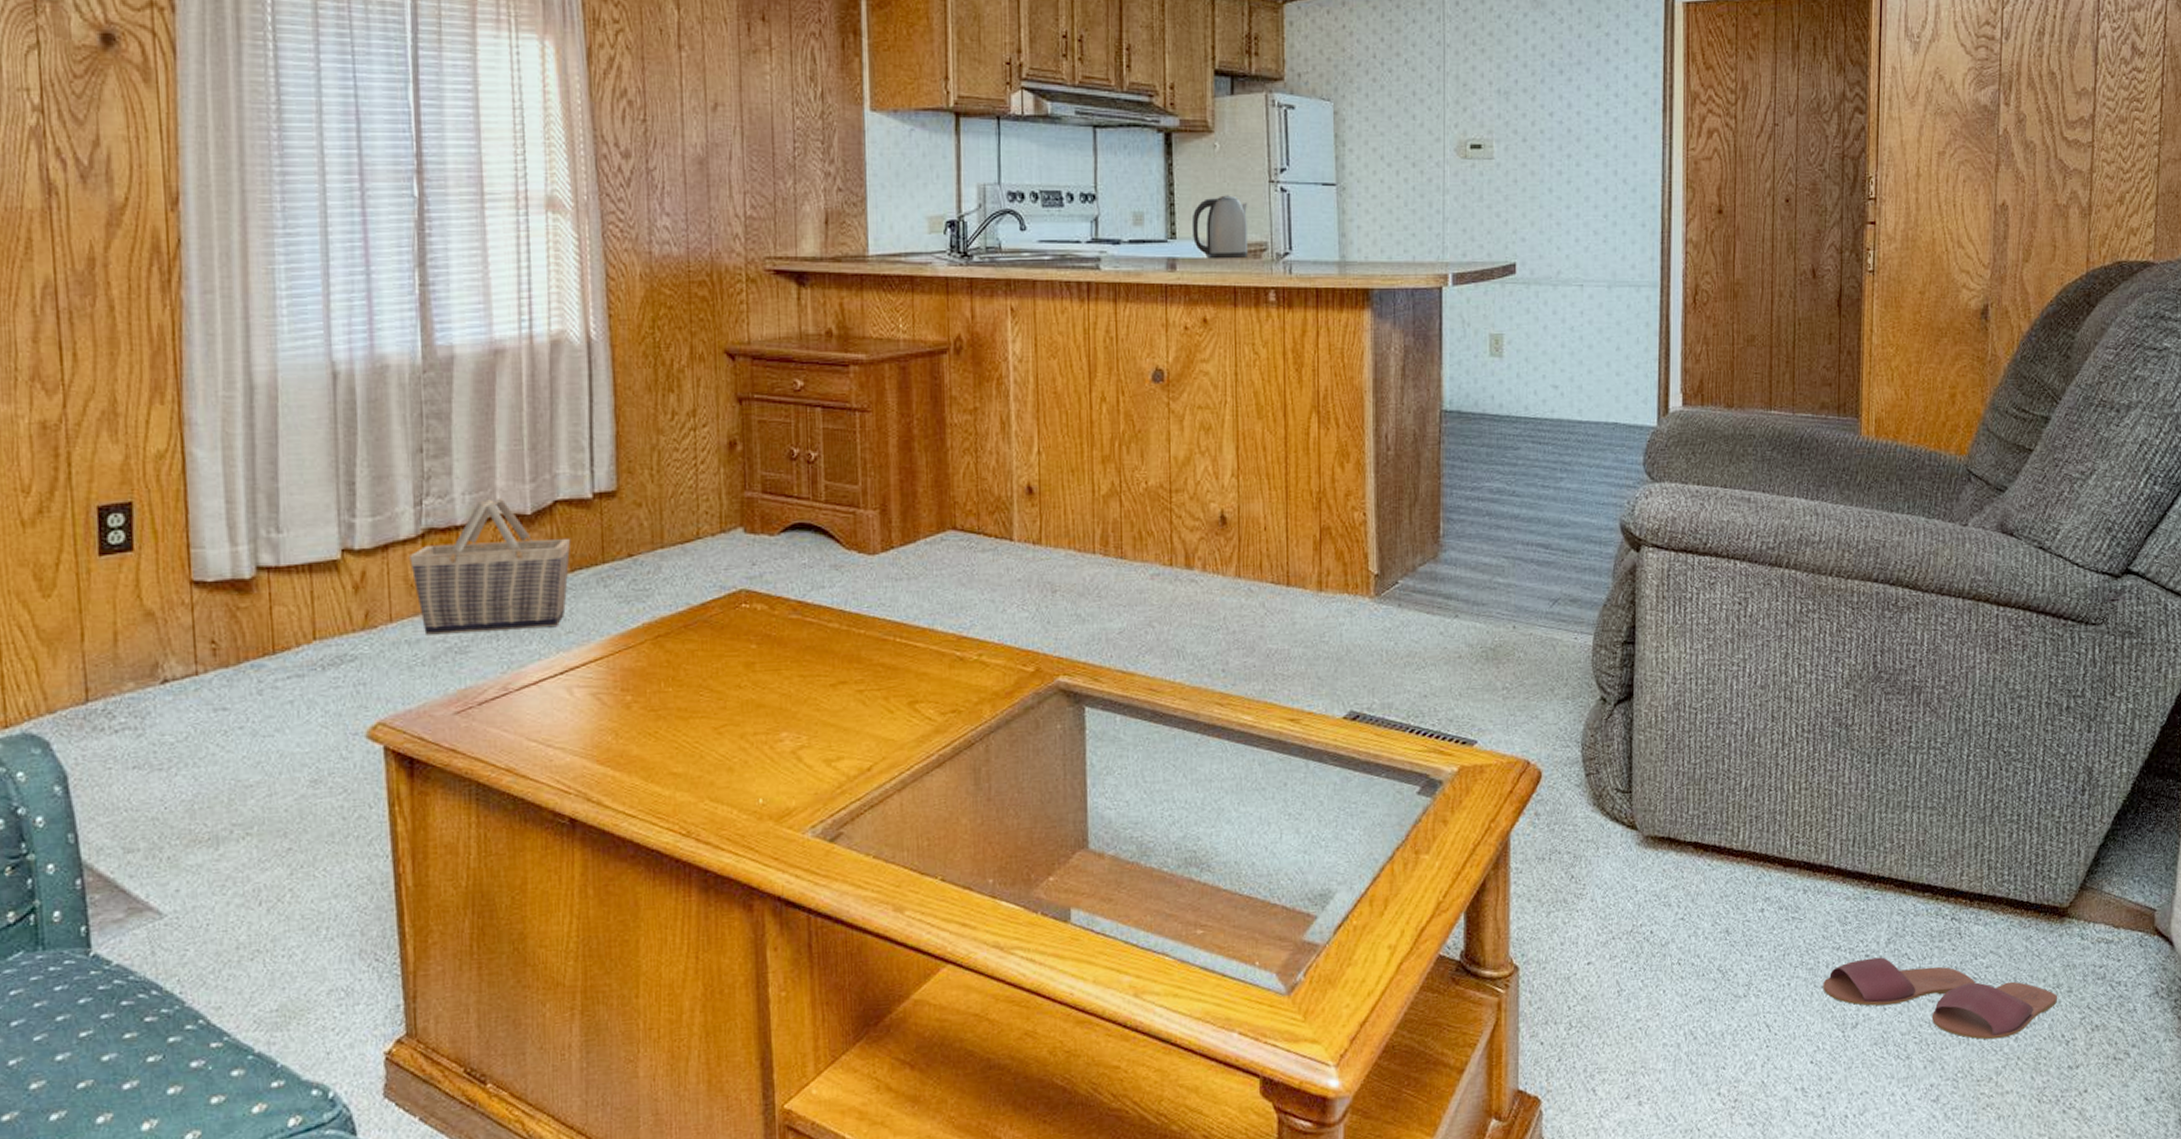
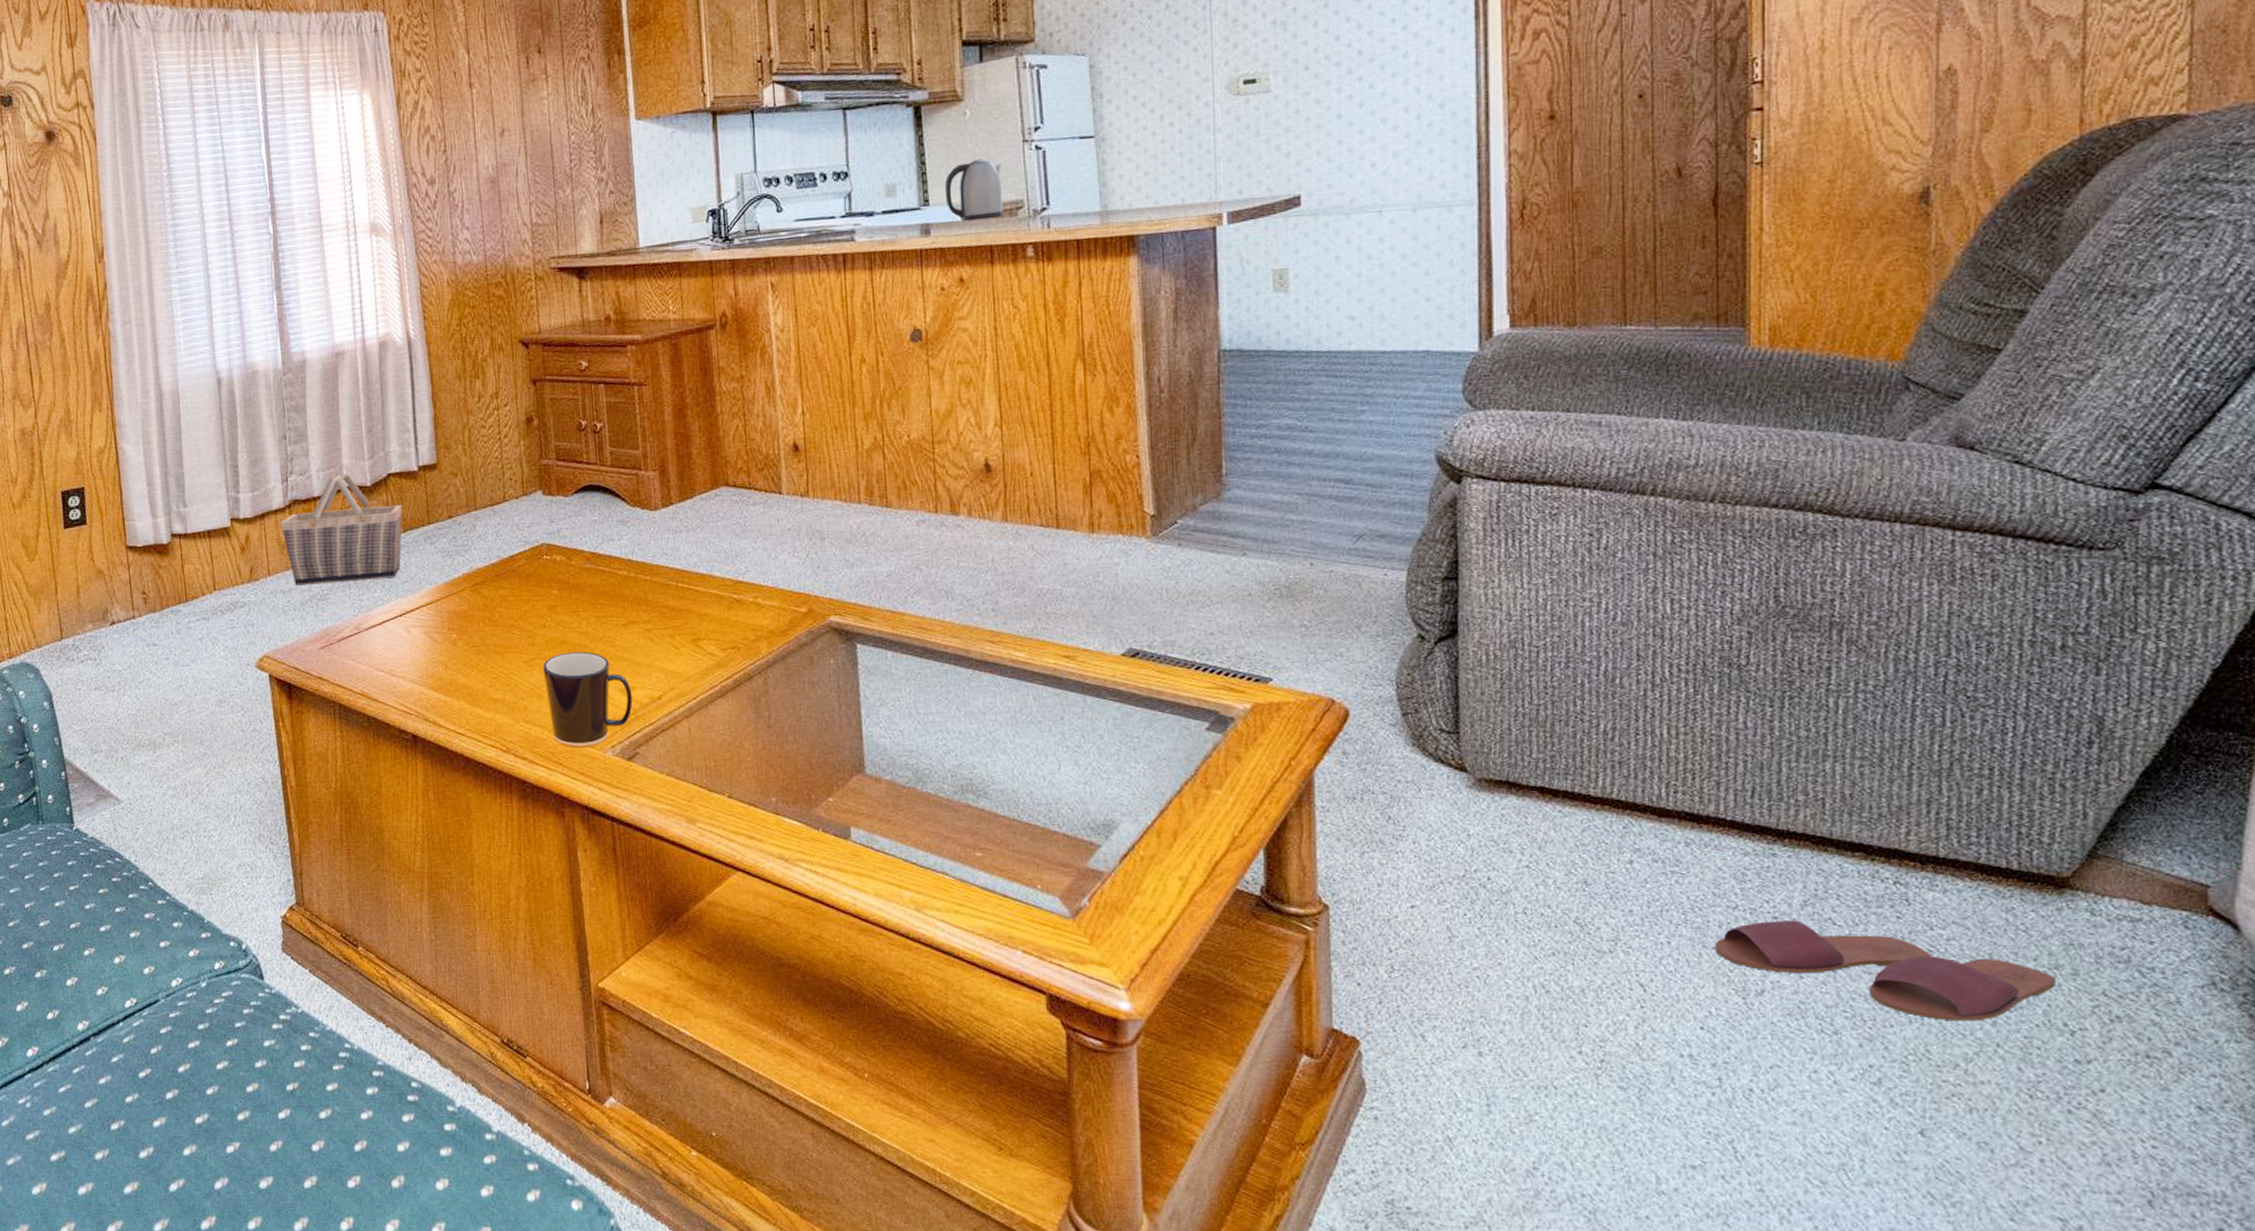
mug: none [736,716,839,830] -> present [543,651,633,749]

